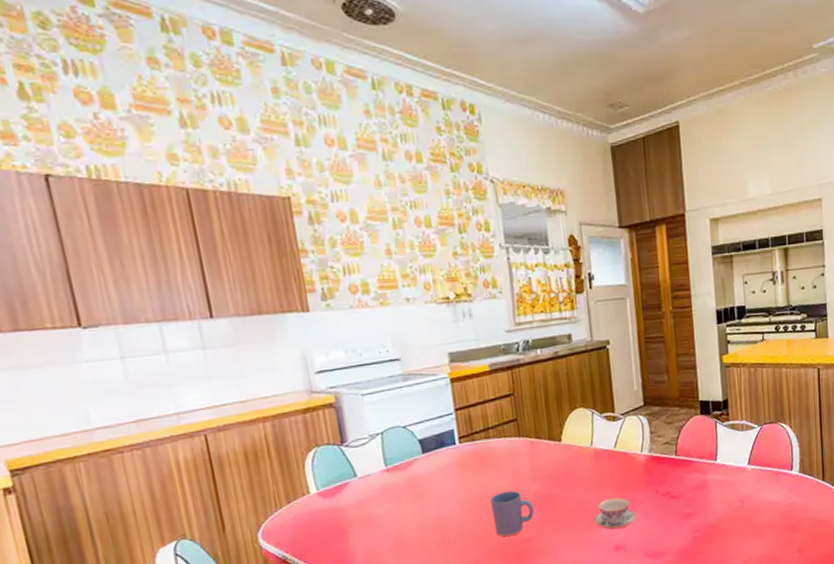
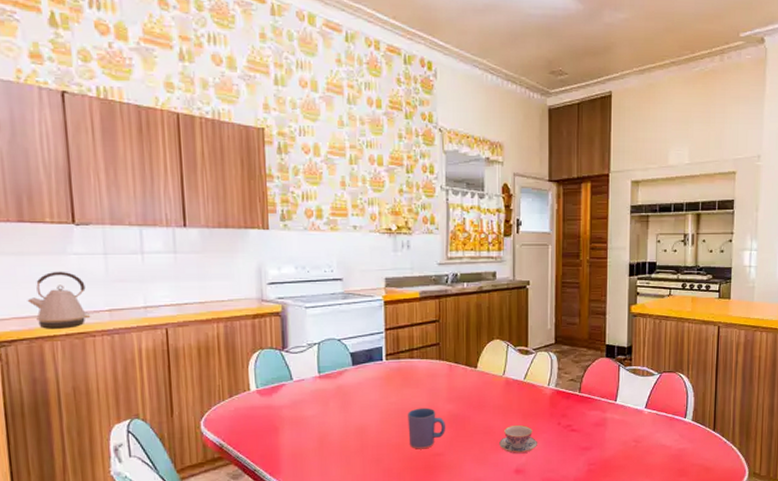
kettle: none [36,382,115,451] -> present [27,271,91,330]

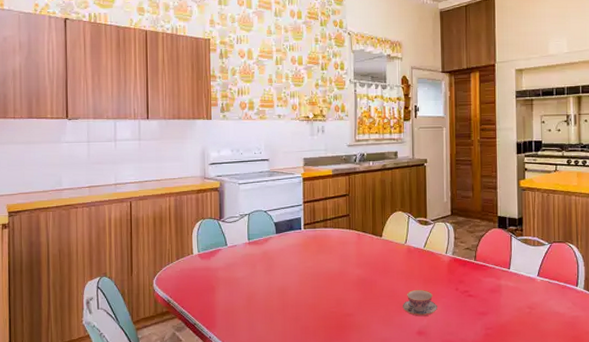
kettle: present [27,271,91,330] -> none [30,156,75,203]
mug: present [408,407,445,449] -> none [322,272,355,310]

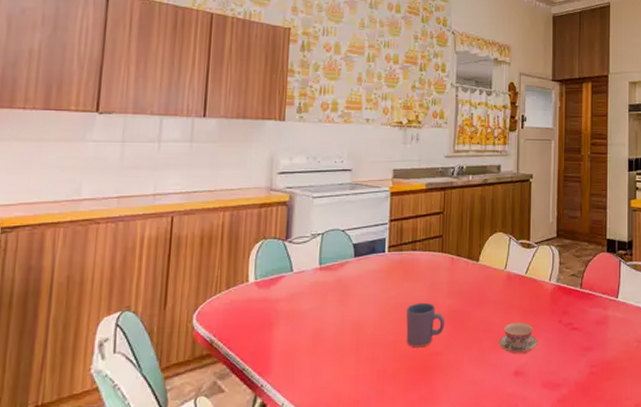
mug: none [322,272,355,310] -> present [406,302,444,348]

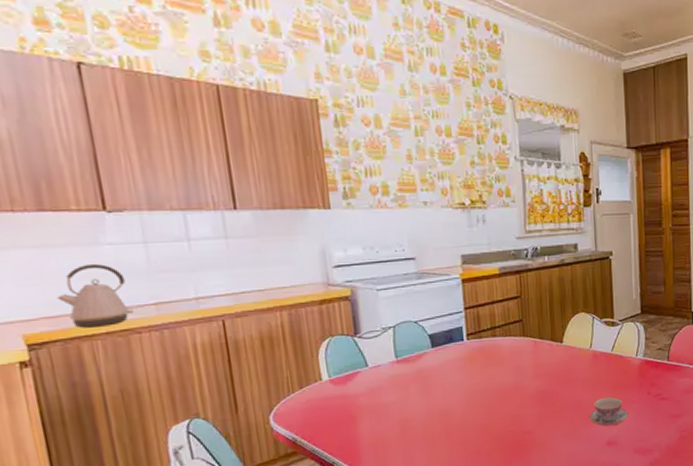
kettle: none [37,157,99,217] -> present [56,263,135,329]
mug: present [406,302,444,348] -> none [493,386,534,429]

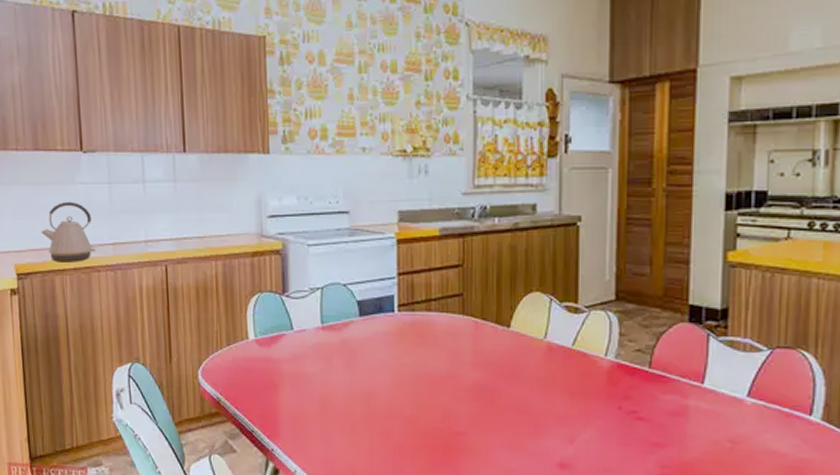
teacup: present [588,397,628,426] -> none [537,404,589,443]

